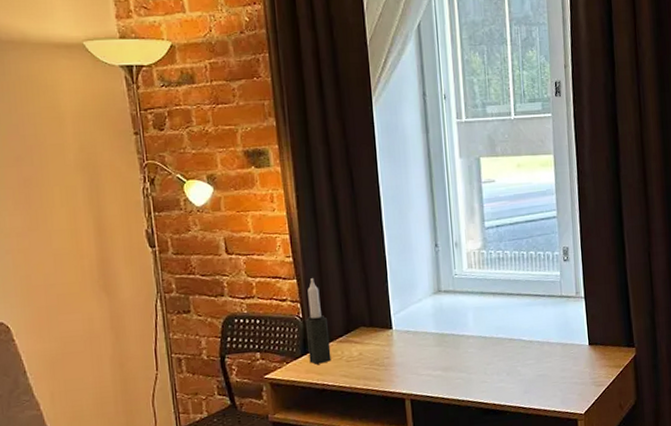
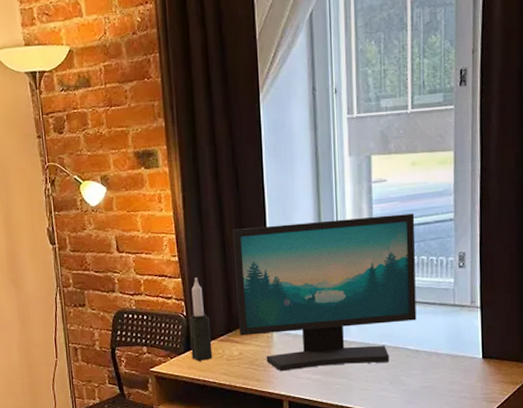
computer monitor: none [348,212,529,370] -> present [232,213,417,372]

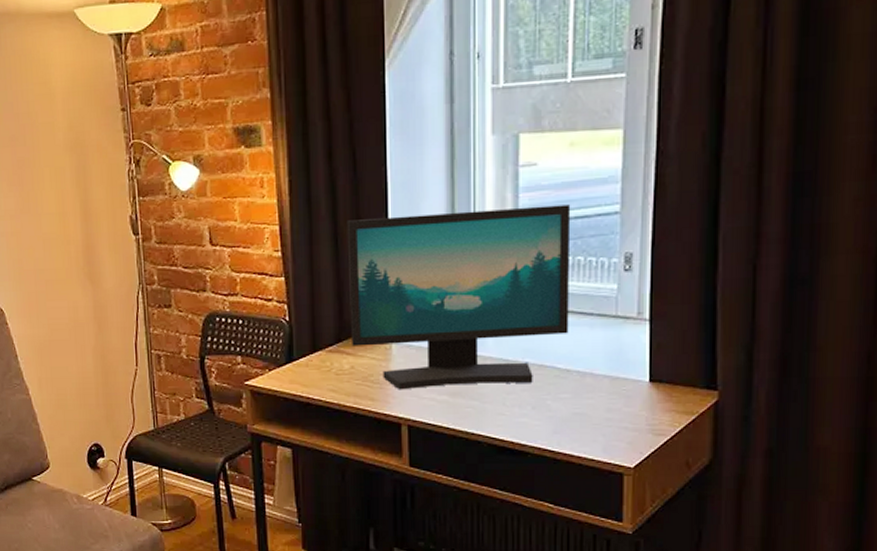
candle: present [188,278,213,361] -> none [291,277,319,375]

